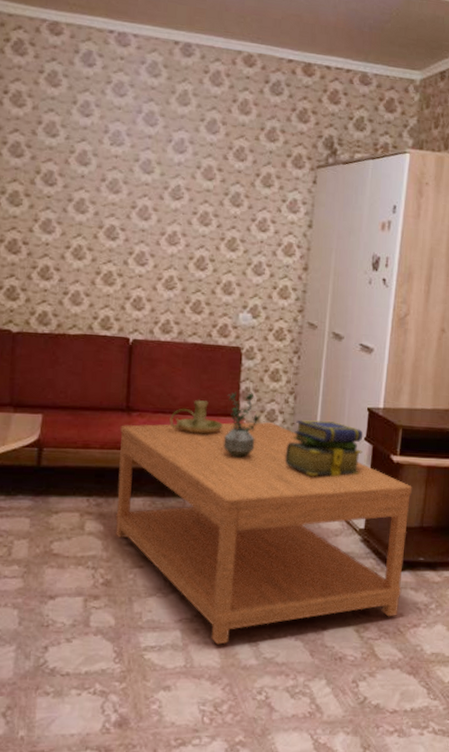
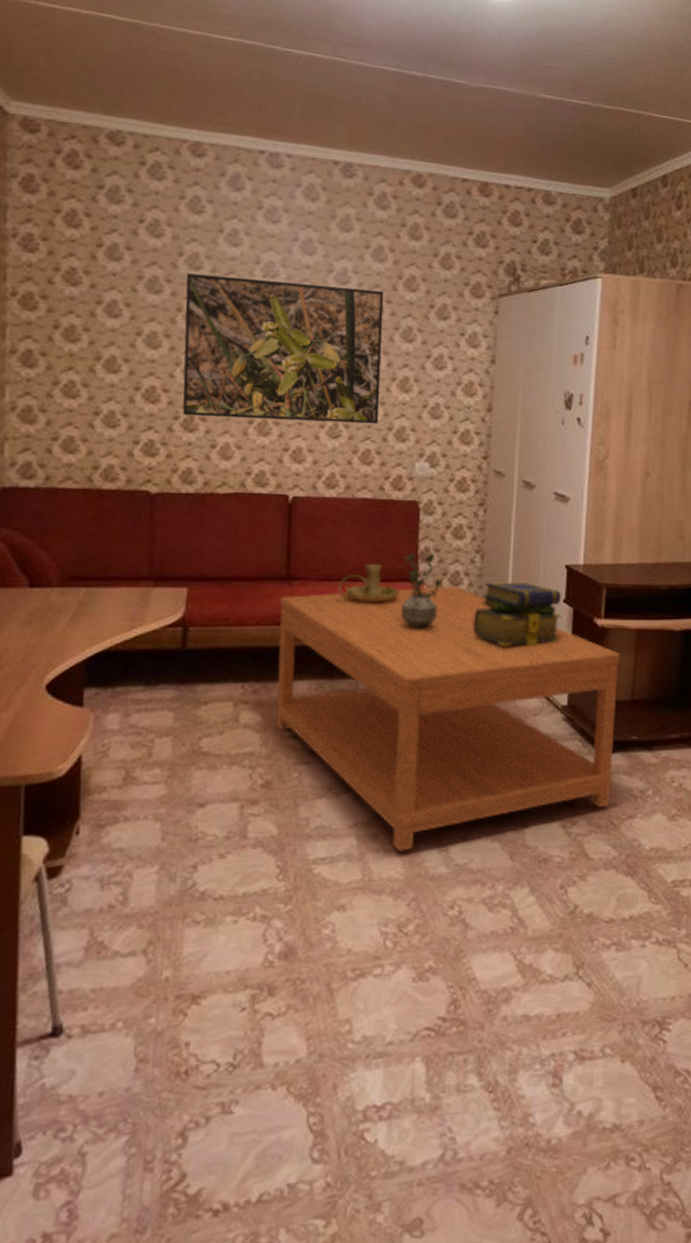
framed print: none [39,140,216,279] -> present [182,273,384,425]

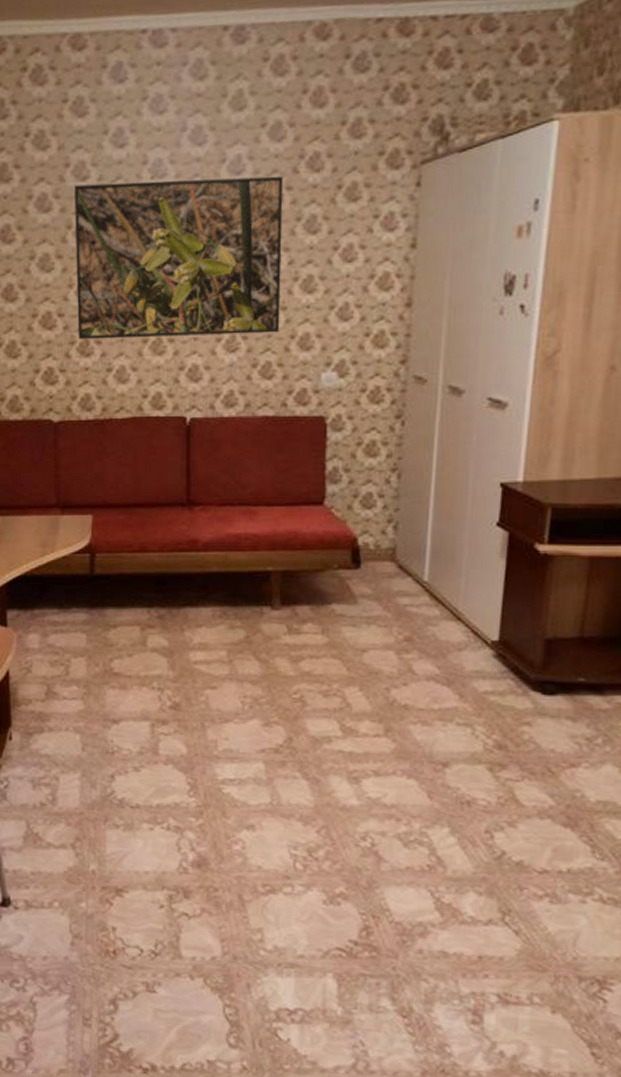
coffee table: present [276,586,620,852] -> none [180,510,567,780]
candle holder: present [337,563,399,602] -> none [239,486,305,527]
potted plant: present [401,553,443,630] -> none [307,473,353,557]
stack of books: present [472,581,562,646] -> none [387,502,494,575]

